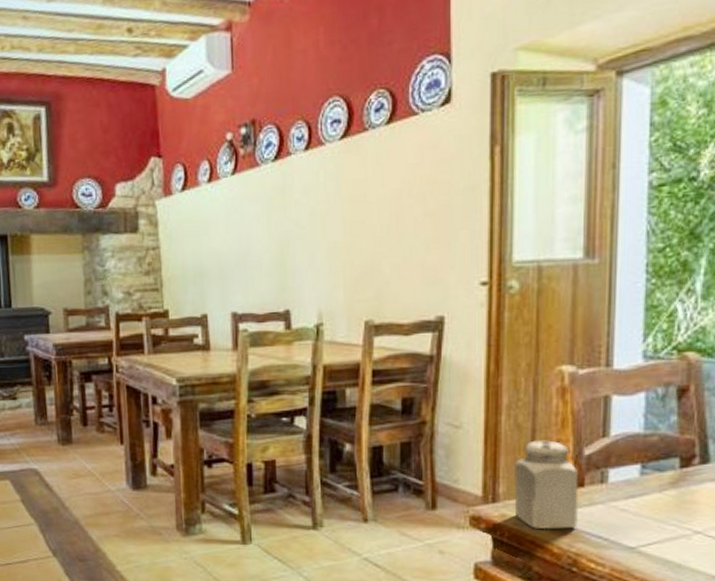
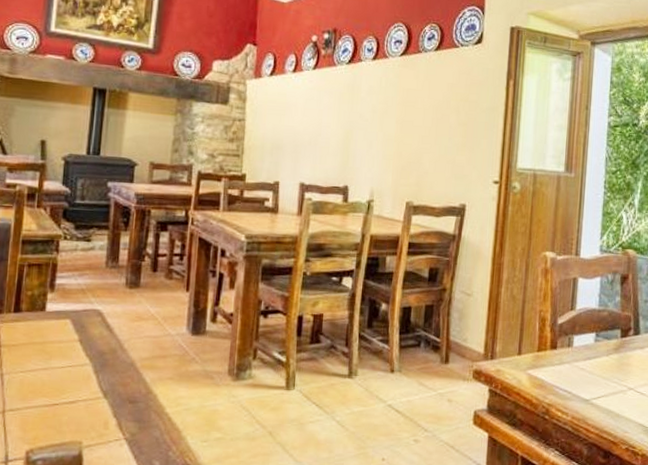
salt shaker: present [513,440,579,530] -> none [506,310,554,384]

